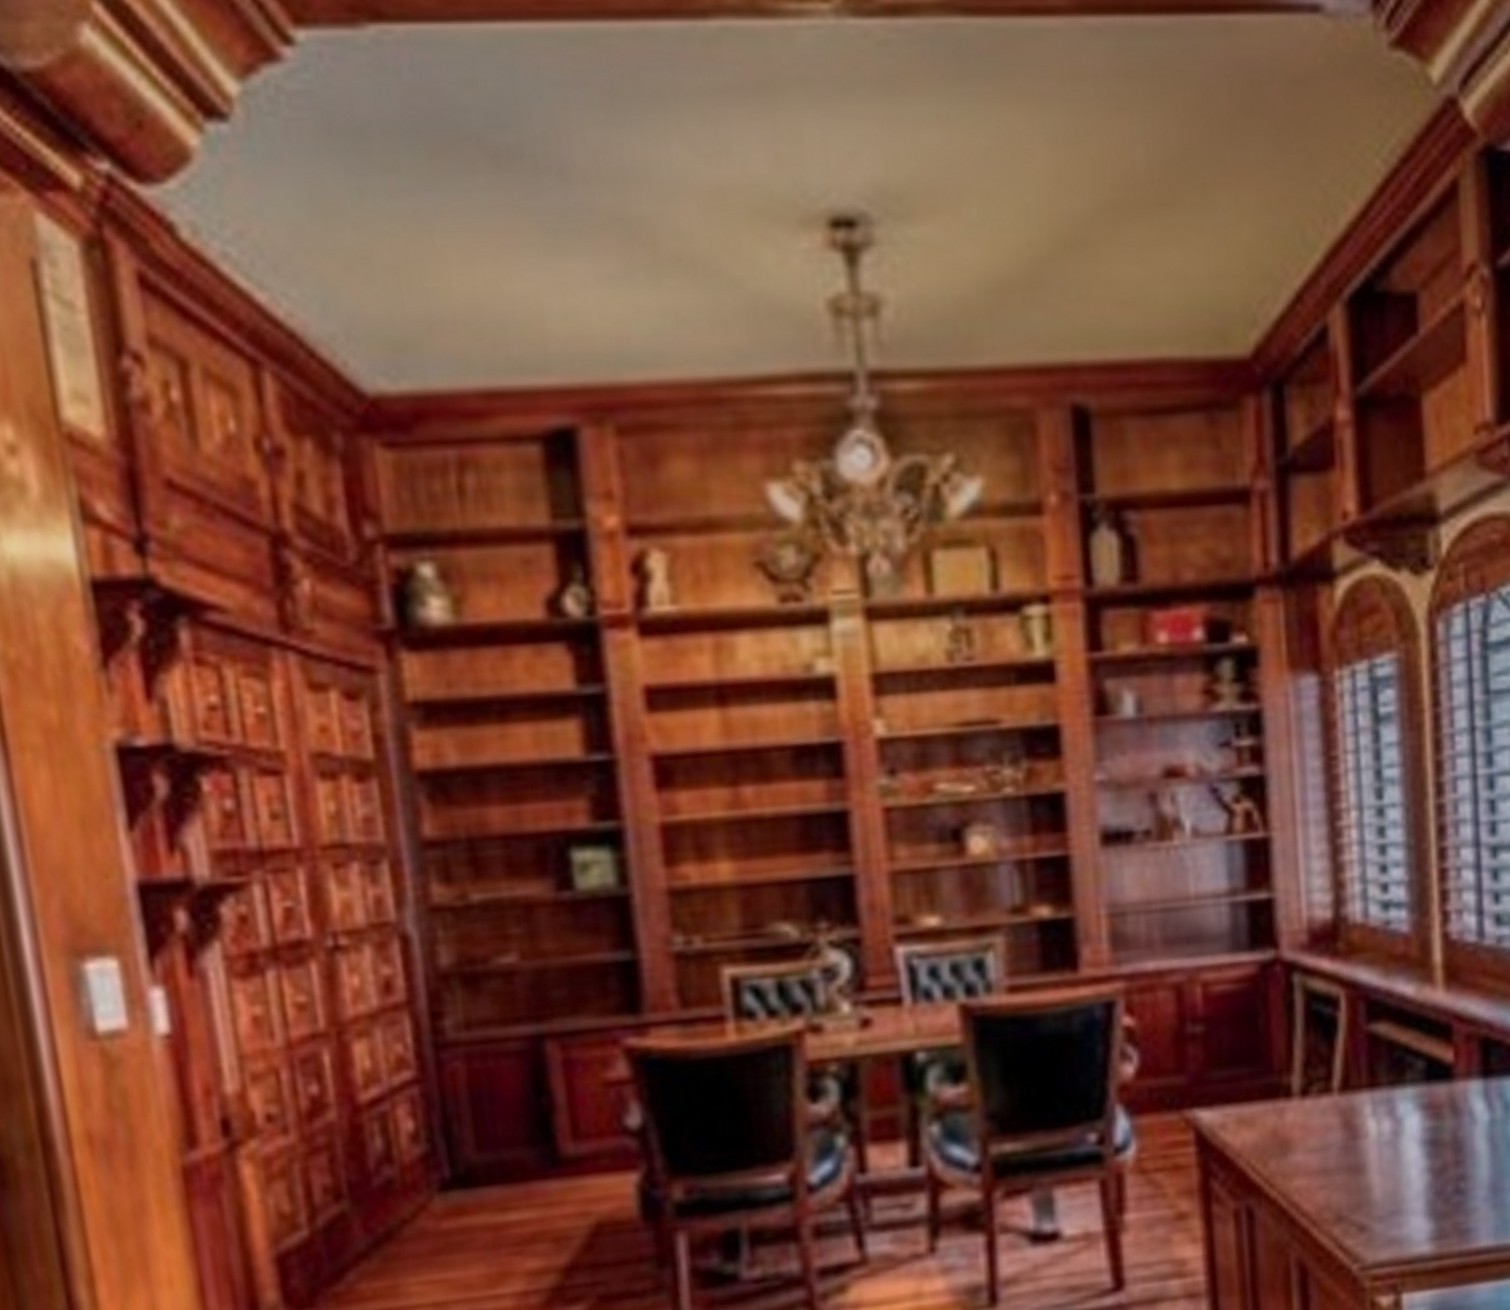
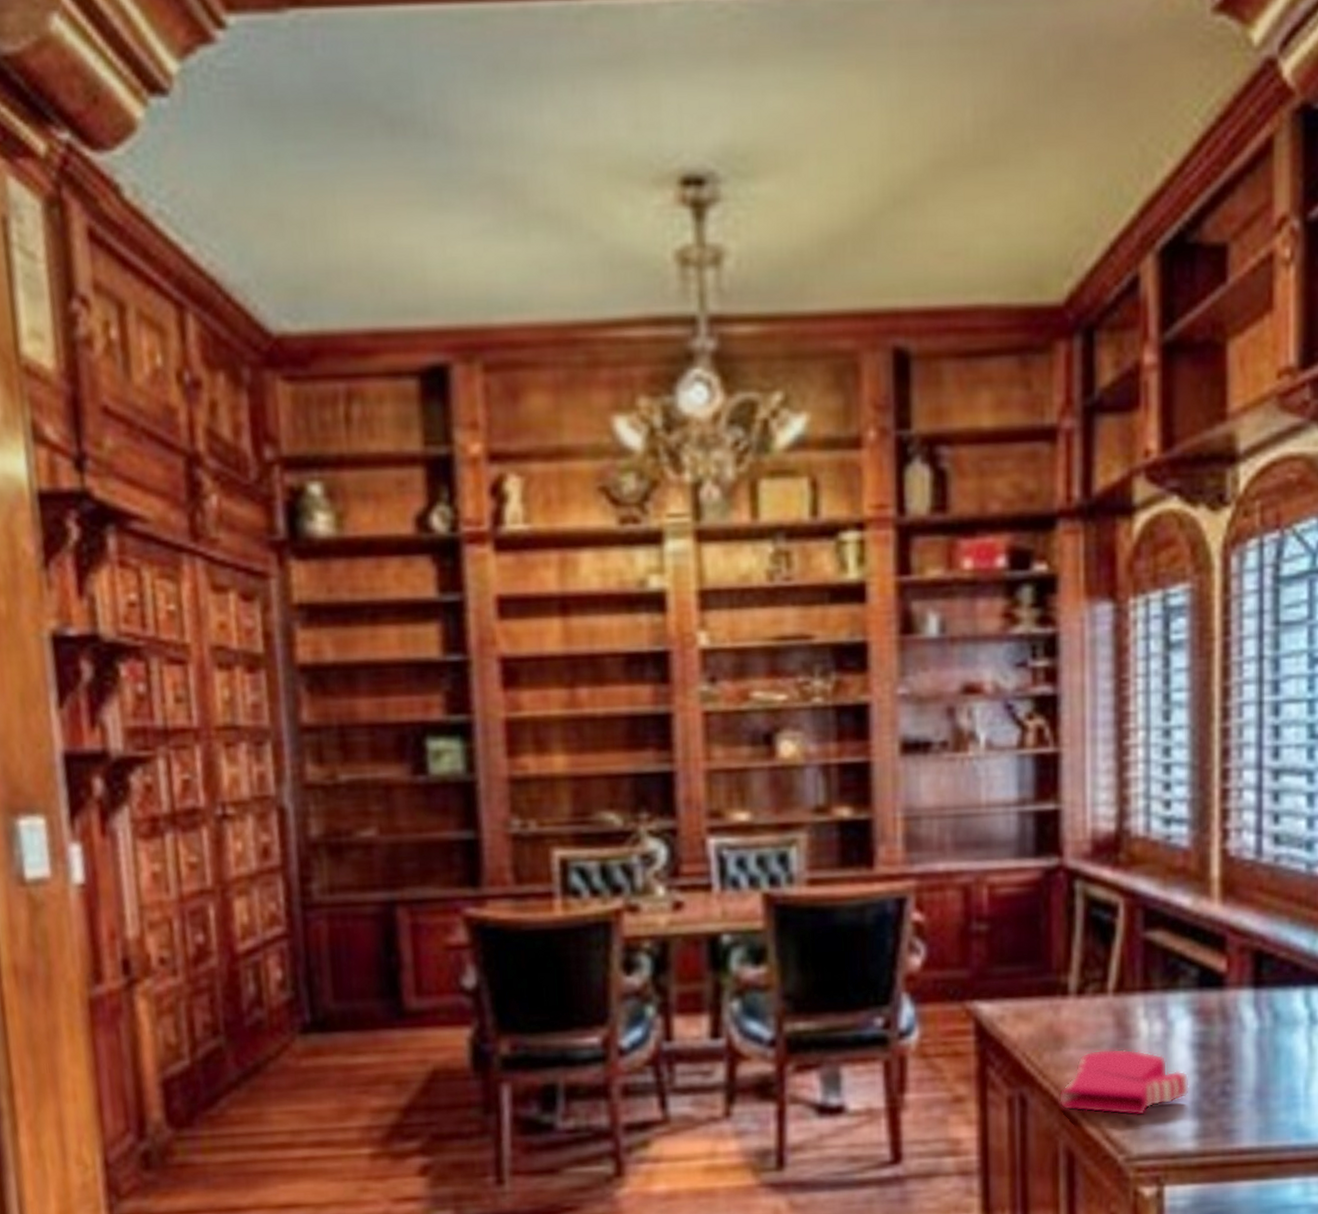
book: none [1287,1150,1423,1222] -> present [1058,1048,1190,1116]

